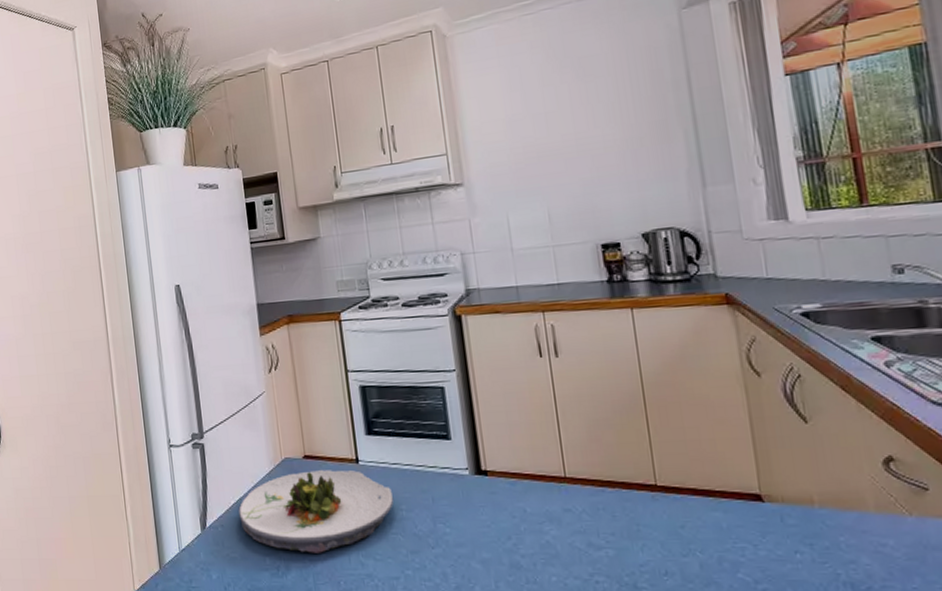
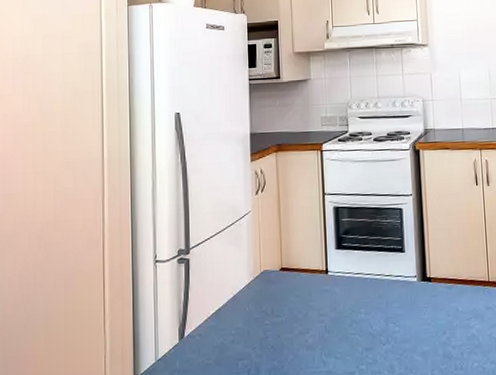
salad plate: present [238,470,394,553] -> none [217,280,355,356]

